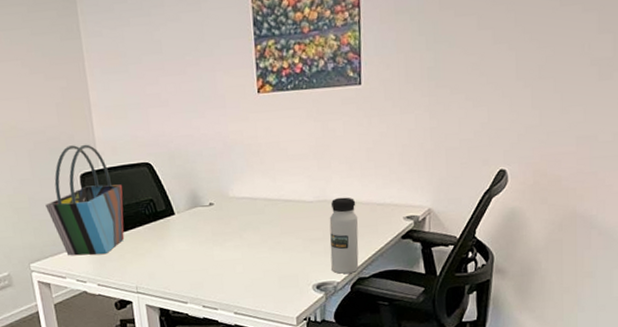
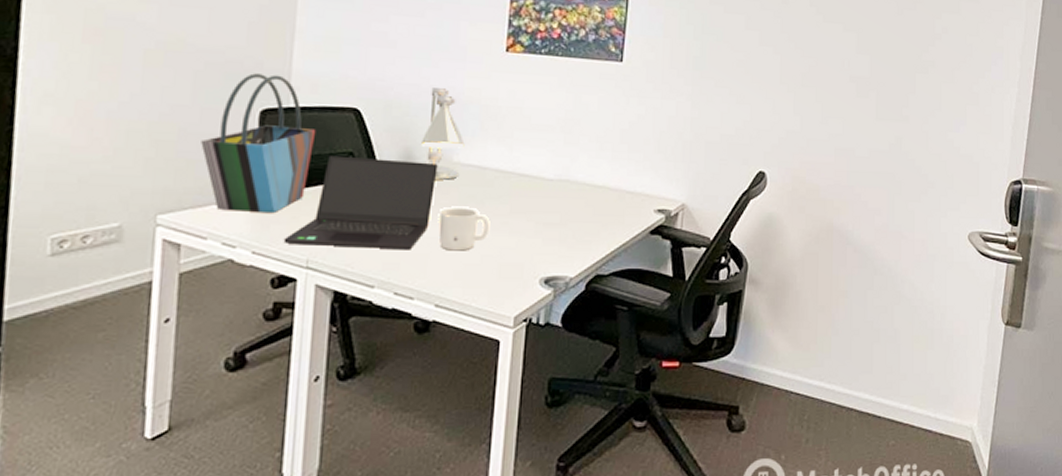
laptop: none [117,199,220,276] -> present [283,155,438,250]
desk lamp: none [202,135,237,213] -> present [421,88,465,180]
mug: none [226,233,266,270] -> present [438,207,489,251]
water bottle: present [329,197,359,274] -> none [565,179,604,268]

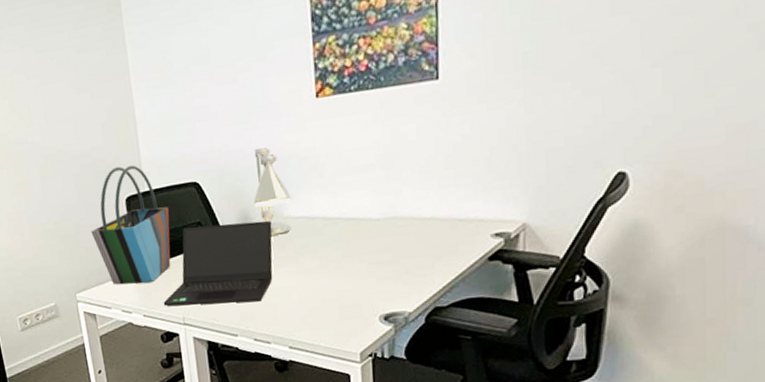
mug: present [438,207,489,251] -> none [280,257,325,299]

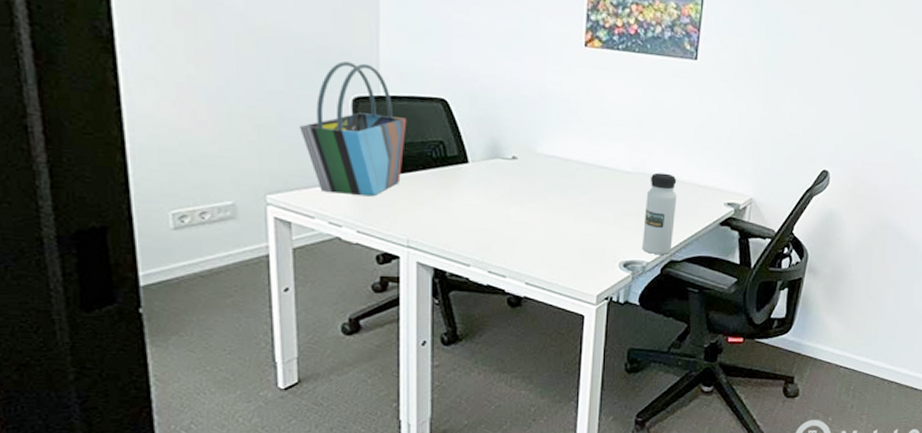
laptop: present [163,220,273,306] -> none [385,143,523,234]
desk lamp: present [254,148,292,236] -> none [507,81,548,170]
water bottle: none [399,212,435,303] -> present [642,172,678,254]

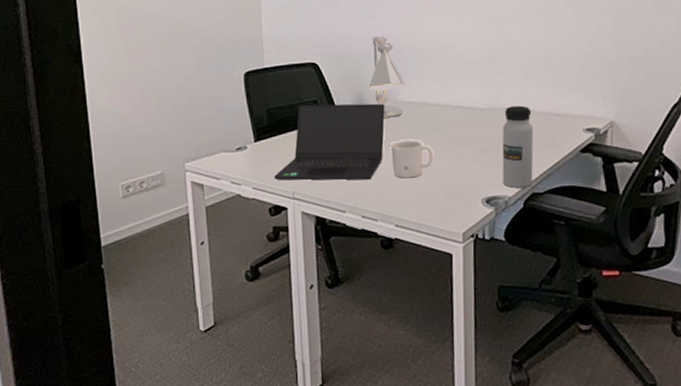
tote bag: present [300,61,407,197] -> none [206,42,287,157]
laptop: none [385,143,523,234] -> present [274,103,385,180]
desk lamp: none [507,81,548,170] -> present [369,37,405,118]
mug: none [526,196,572,236] -> present [391,140,433,178]

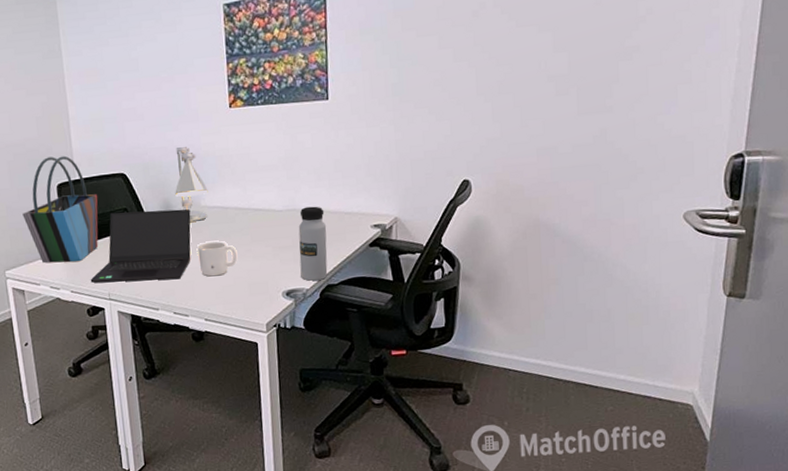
tote bag: none [206,42,287,157] -> present [22,155,99,263]

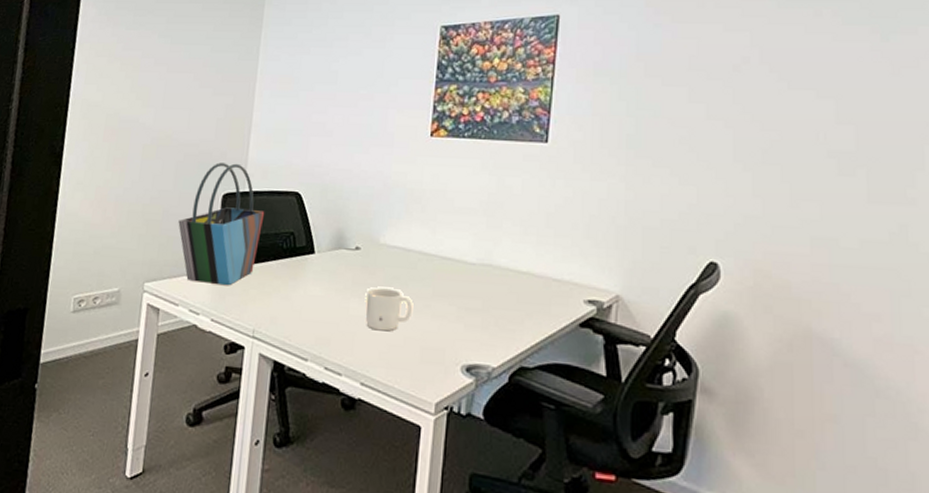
laptop: present [90,208,191,283] -> none [235,235,366,327]
desk lamp: present [175,147,208,222] -> none [352,172,391,261]
water bottle: present [298,206,328,281] -> none [487,264,528,359]

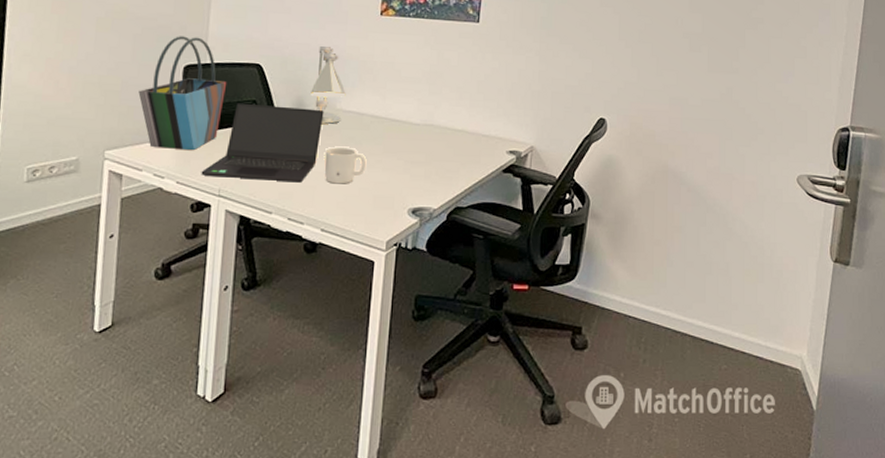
laptop: none [235,235,366,327] -> present [201,103,324,183]
desk lamp: none [352,172,391,261] -> present [310,46,346,124]

